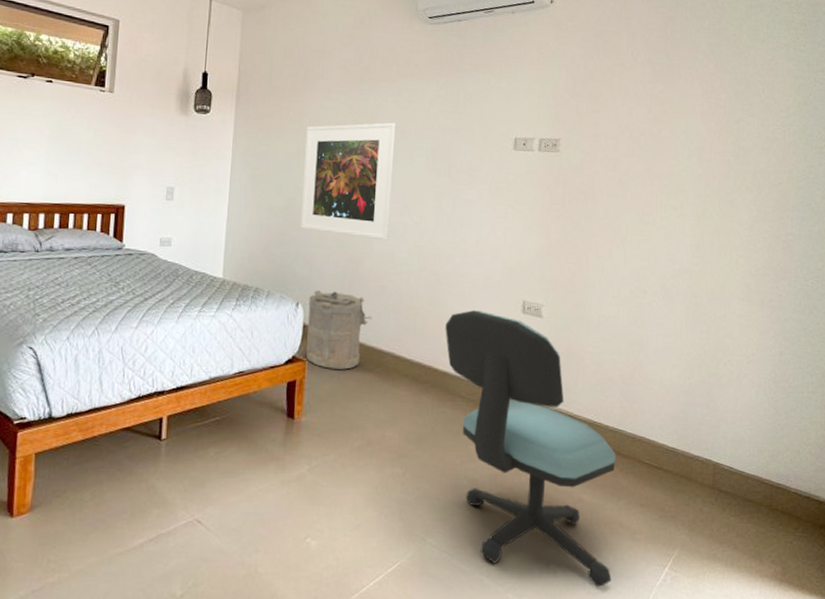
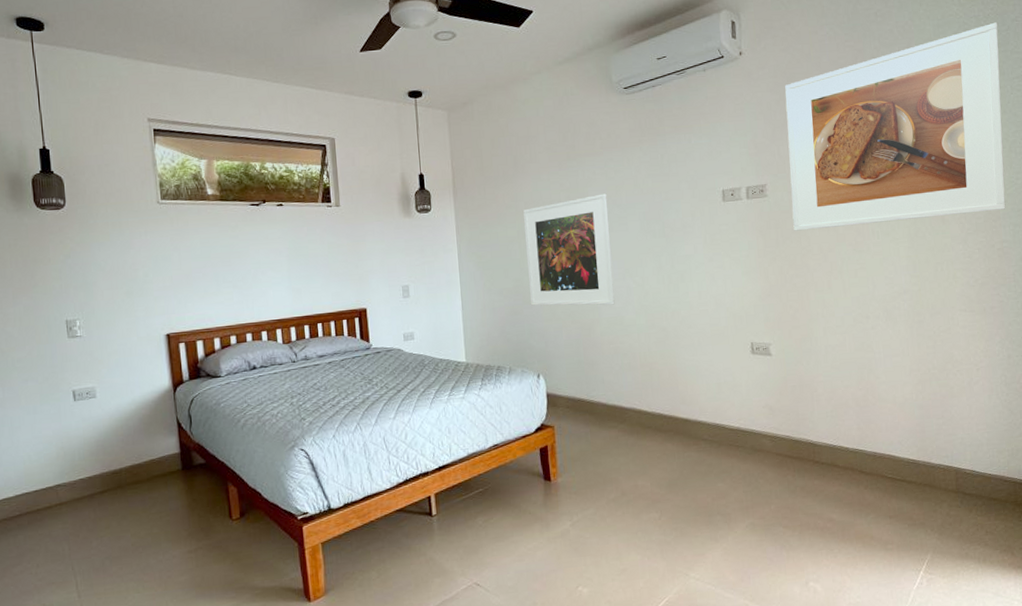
laundry hamper: present [306,290,372,370] -> none [548,359,610,431]
office chair: present [445,310,616,587] -> none [680,357,870,597]
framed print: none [582,12,809,202] -> present [785,22,1006,231]

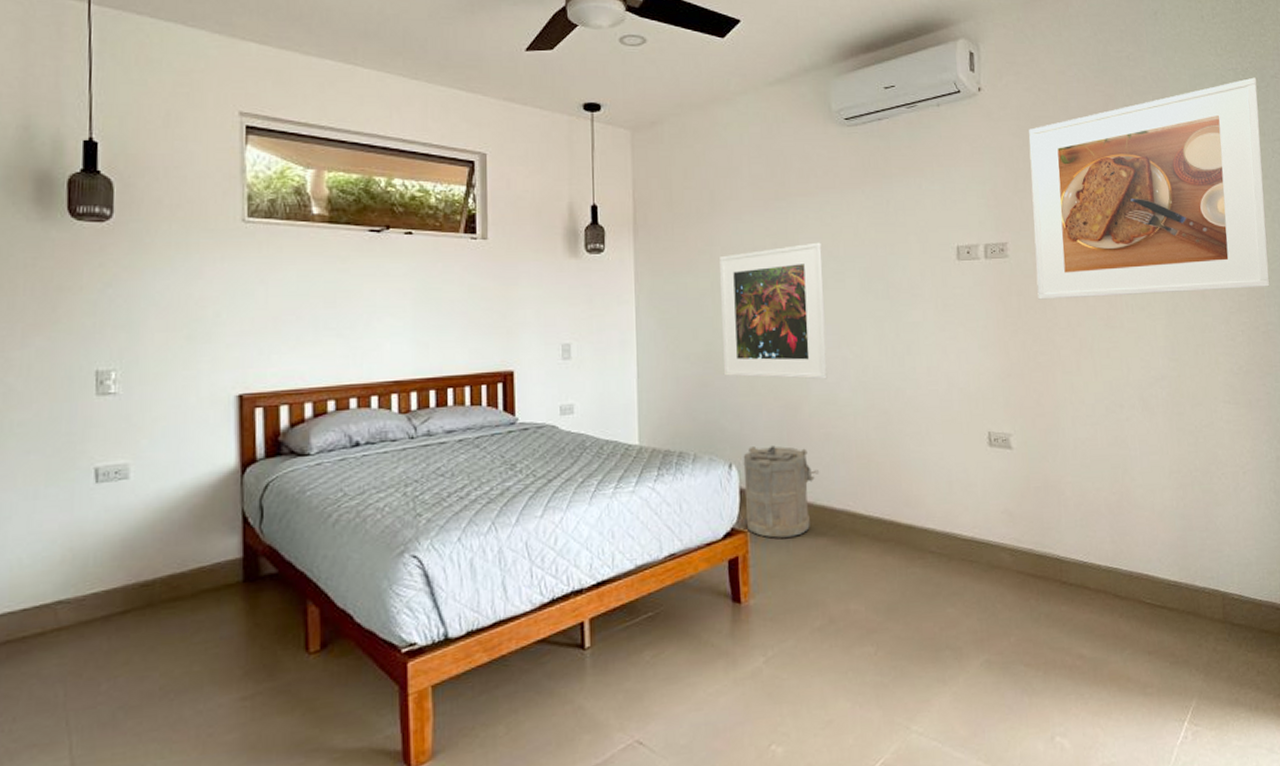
laundry hamper: none [548,359,610,431] -> present [743,445,819,538]

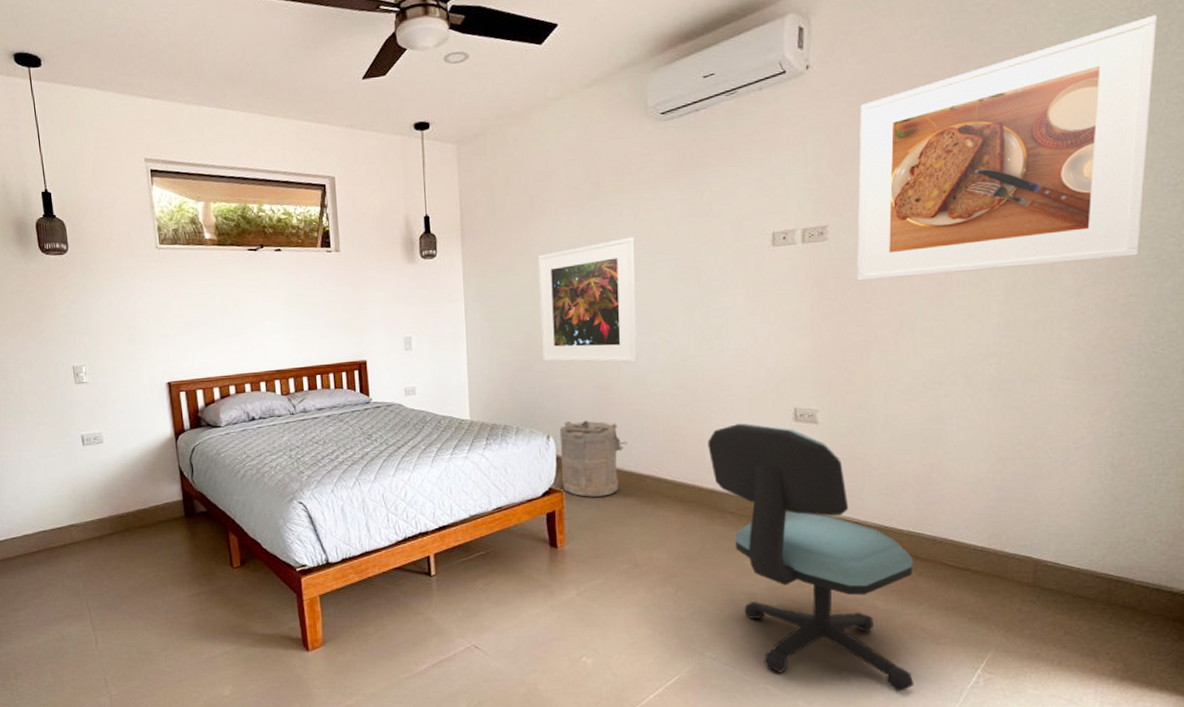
office chair: none [903,449,1127,756] -> present [708,423,914,691]

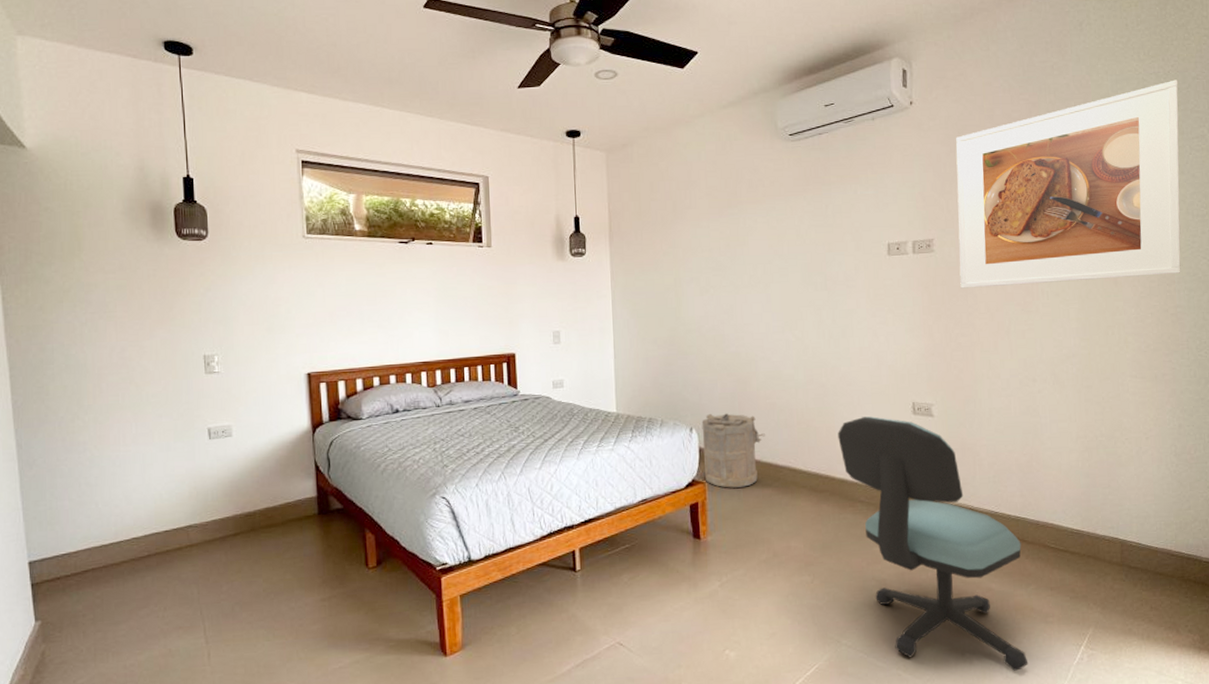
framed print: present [538,237,638,363] -> none [681,243,773,359]

